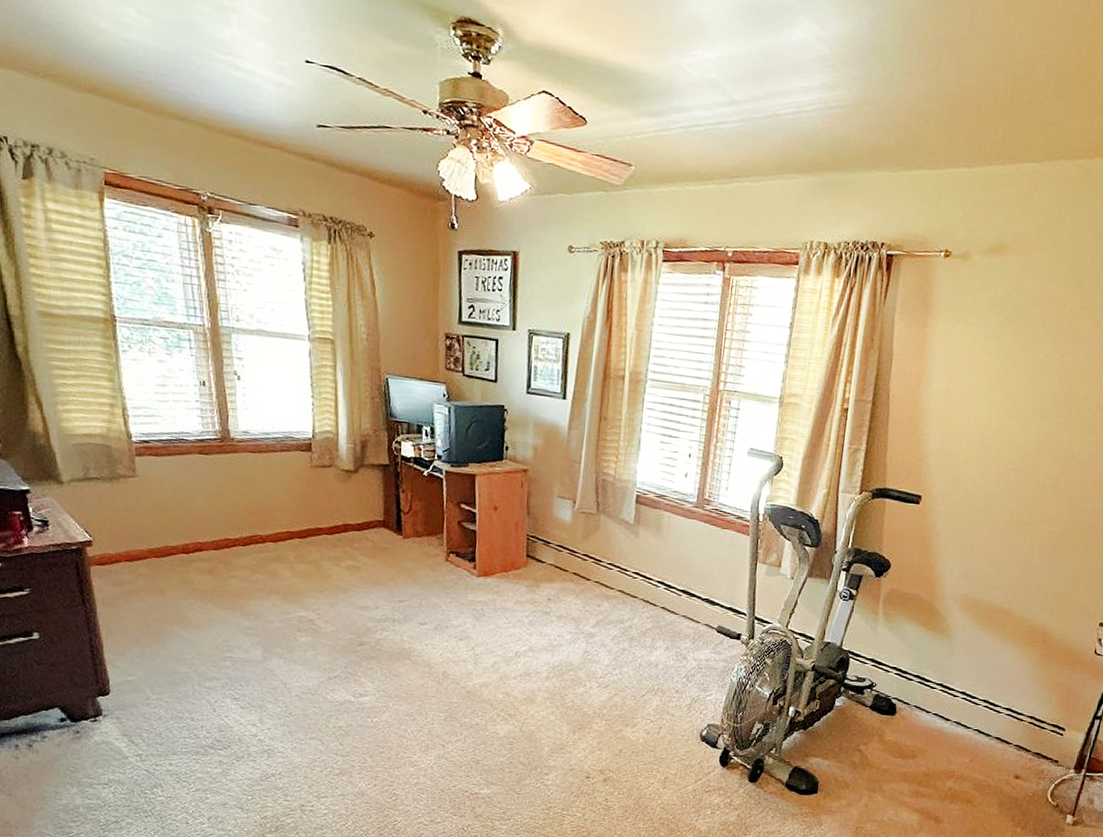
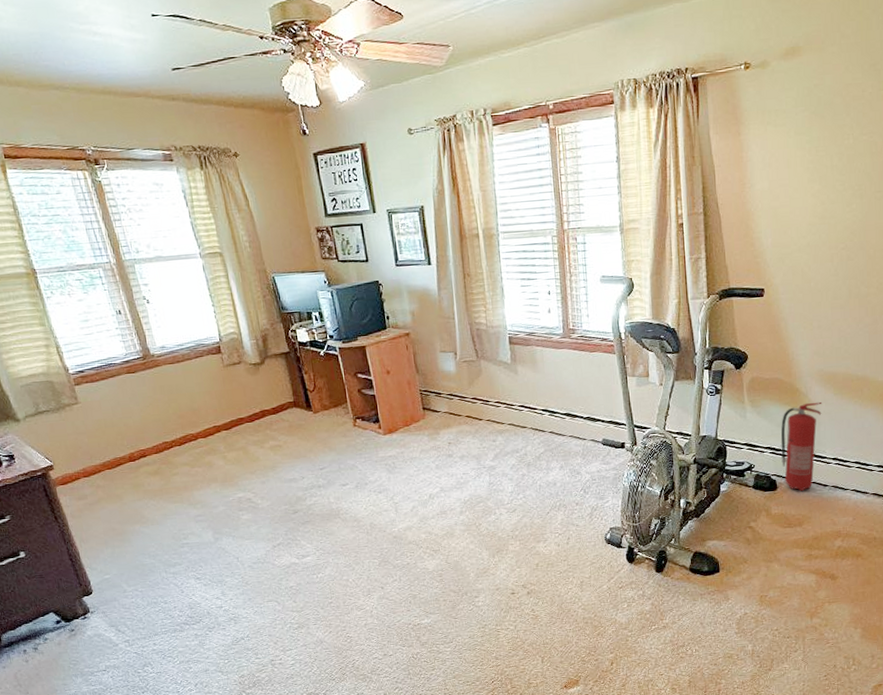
fire extinguisher: none [905,627,961,722] -> present [780,401,822,492]

